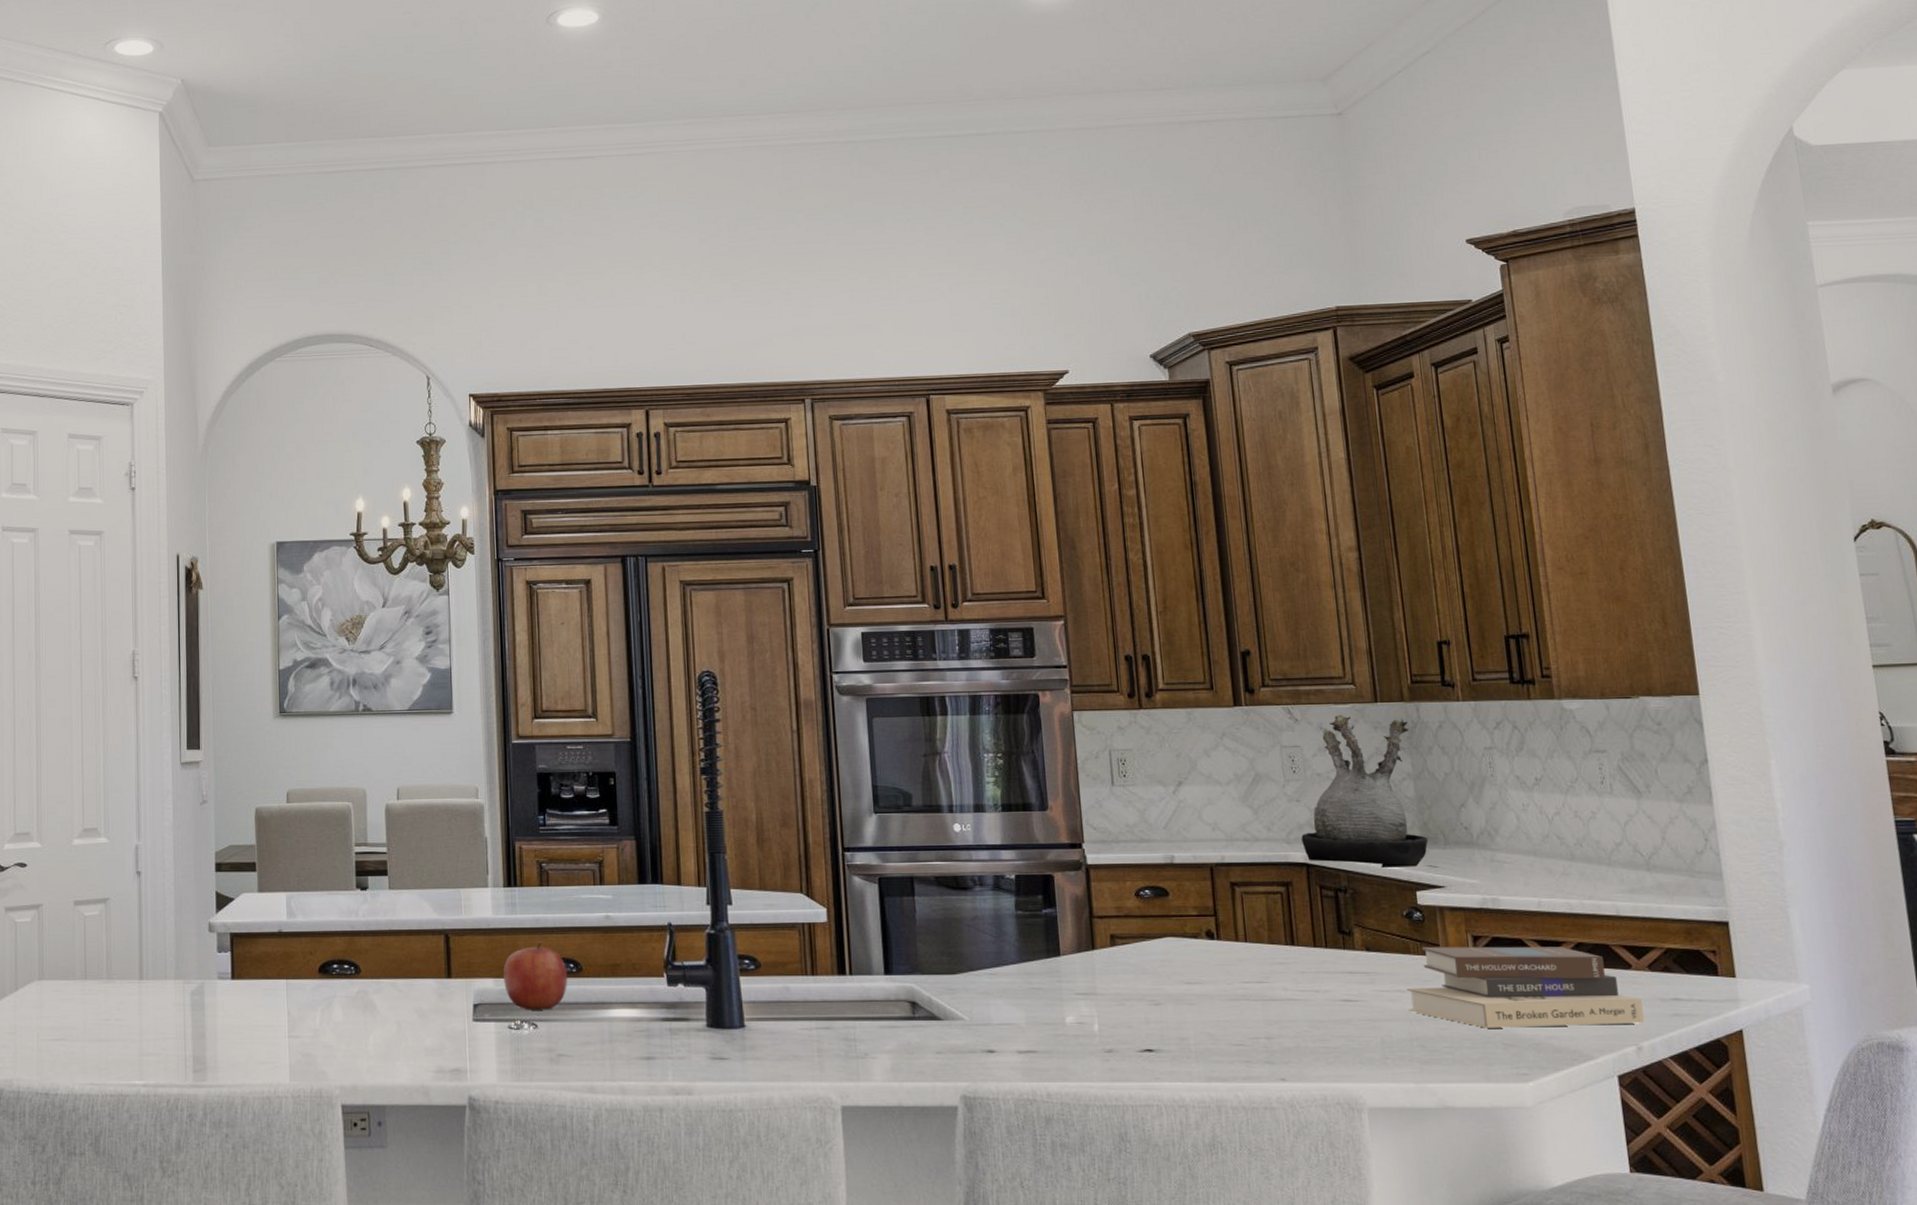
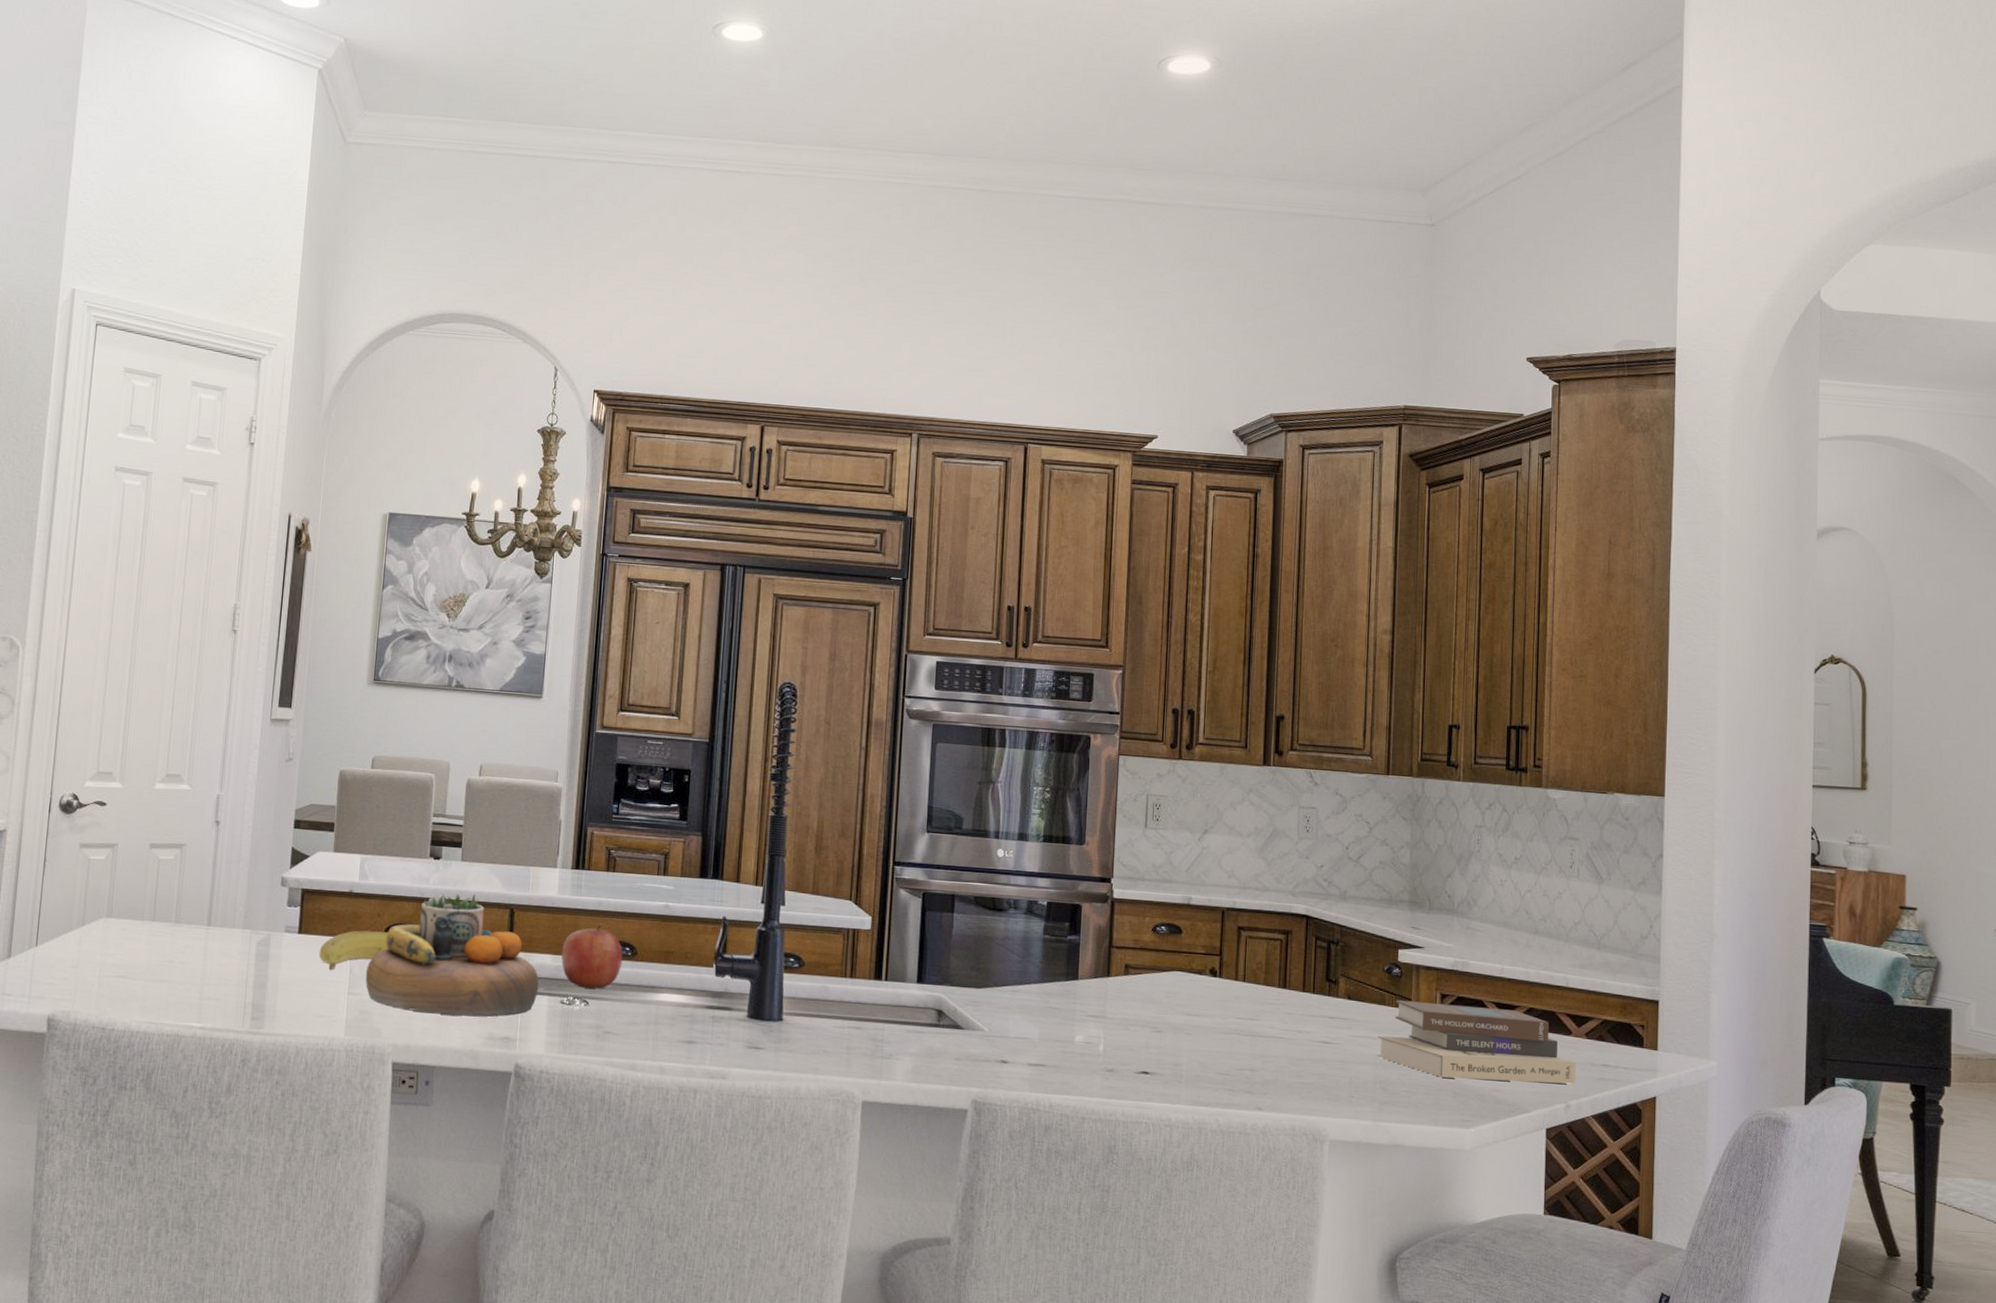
fruit: none [254,970,325,1015] -> present [319,930,389,971]
decorative bowl: none [304,923,484,1051] -> present [365,894,539,1017]
plant: present [1301,714,1429,868] -> none [1305,782,1416,927]

